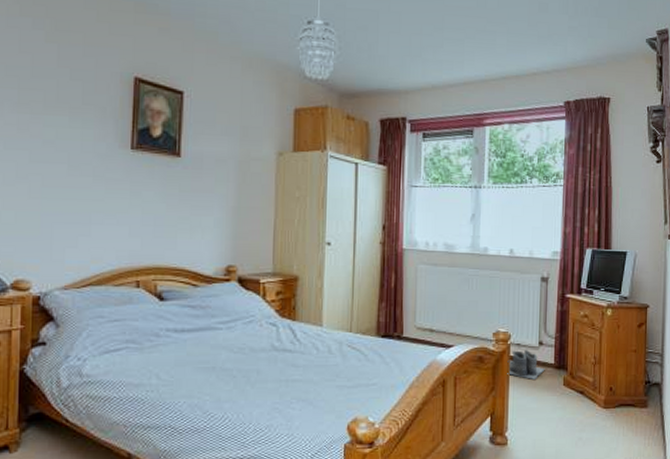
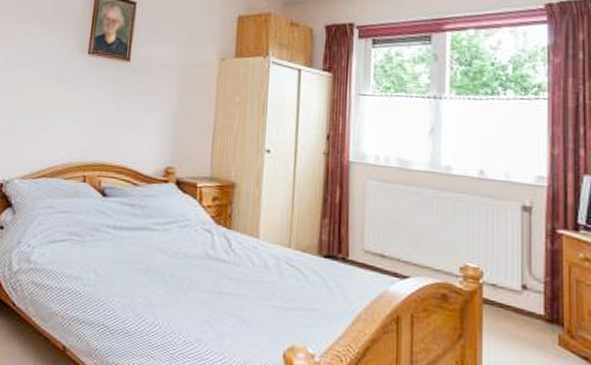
boots: present [507,349,545,379] -> none [479,291,532,332]

